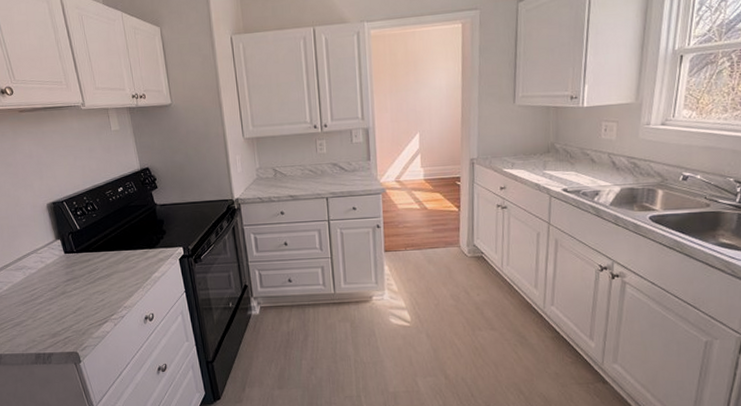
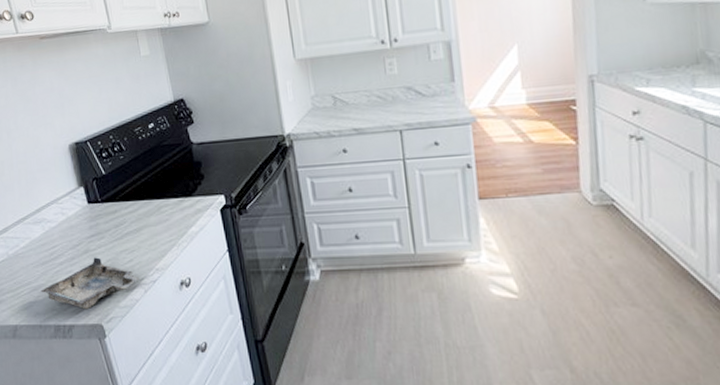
tray: none [22,298,110,341] -> present [40,257,140,310]

